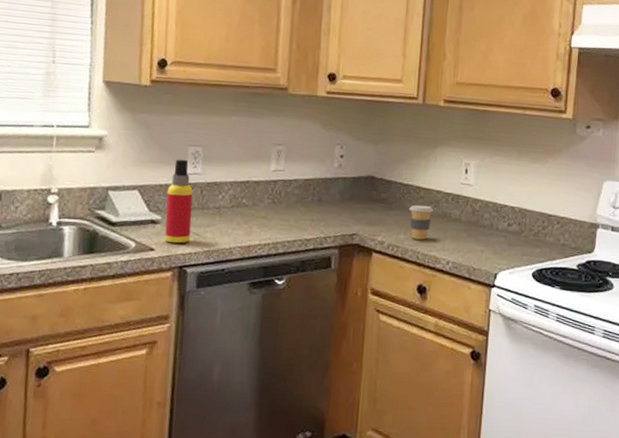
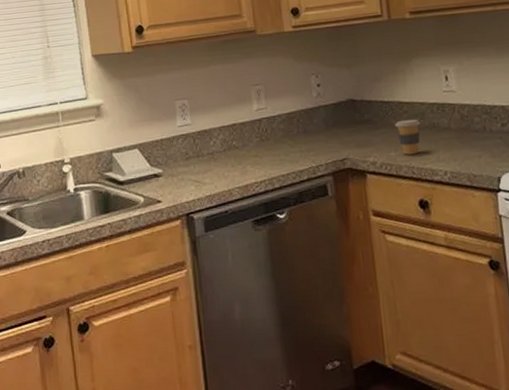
spray bottle: present [164,159,193,244] -> none [163,113,191,193]

